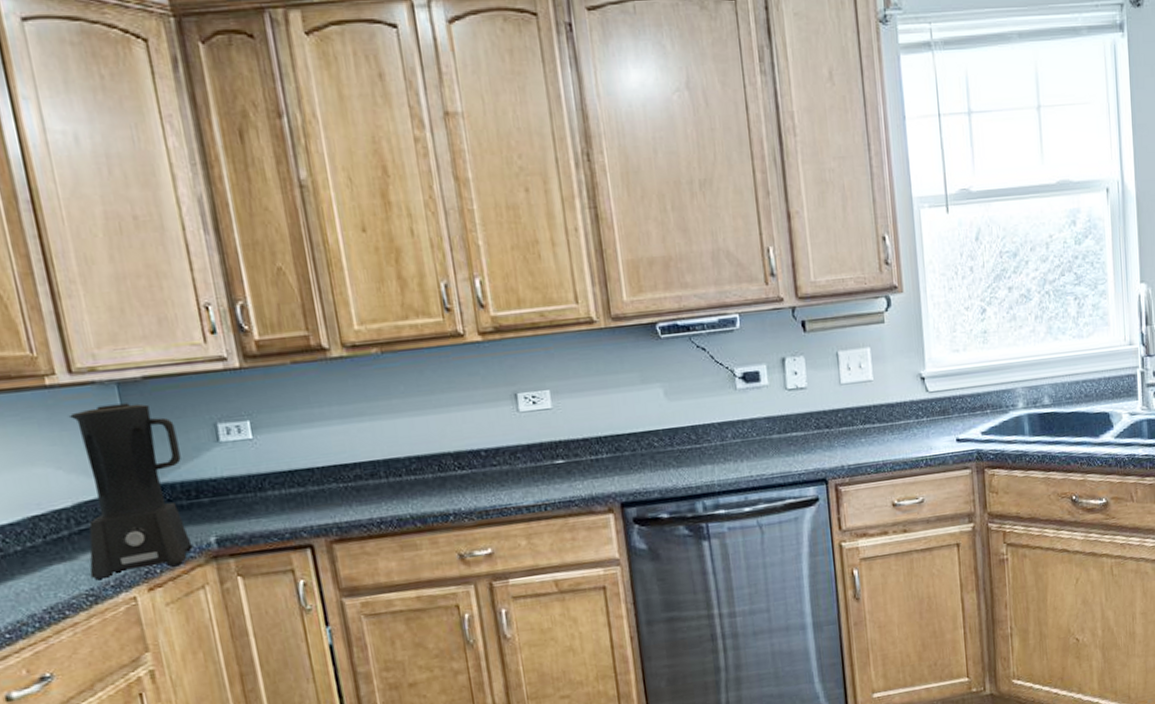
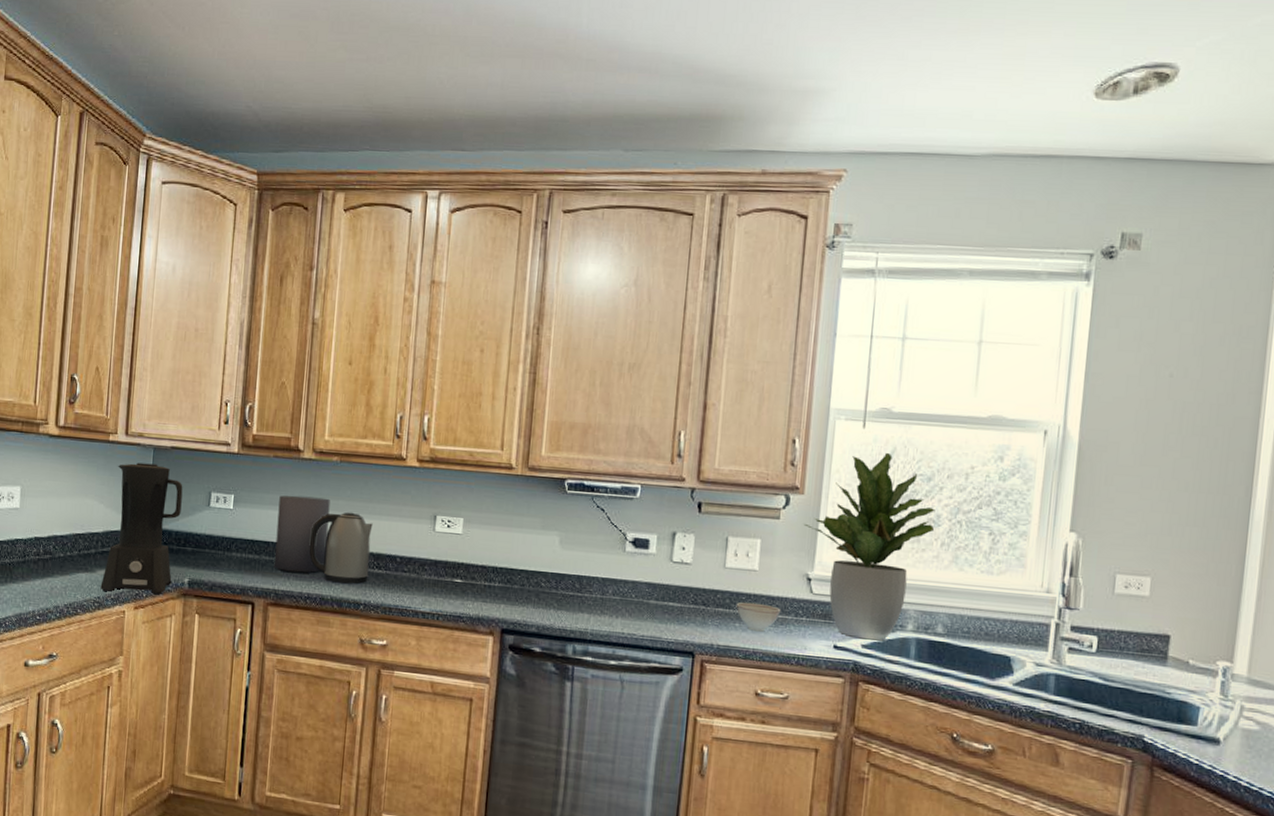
canister: none [312,400,393,500] -> present [273,495,331,574]
kettle: none [363,410,452,499] -> present [309,511,373,585]
bowl: none [858,413,902,444] -> present [736,602,781,633]
potted plant: none [908,234,1028,427] -> present [803,452,935,641]

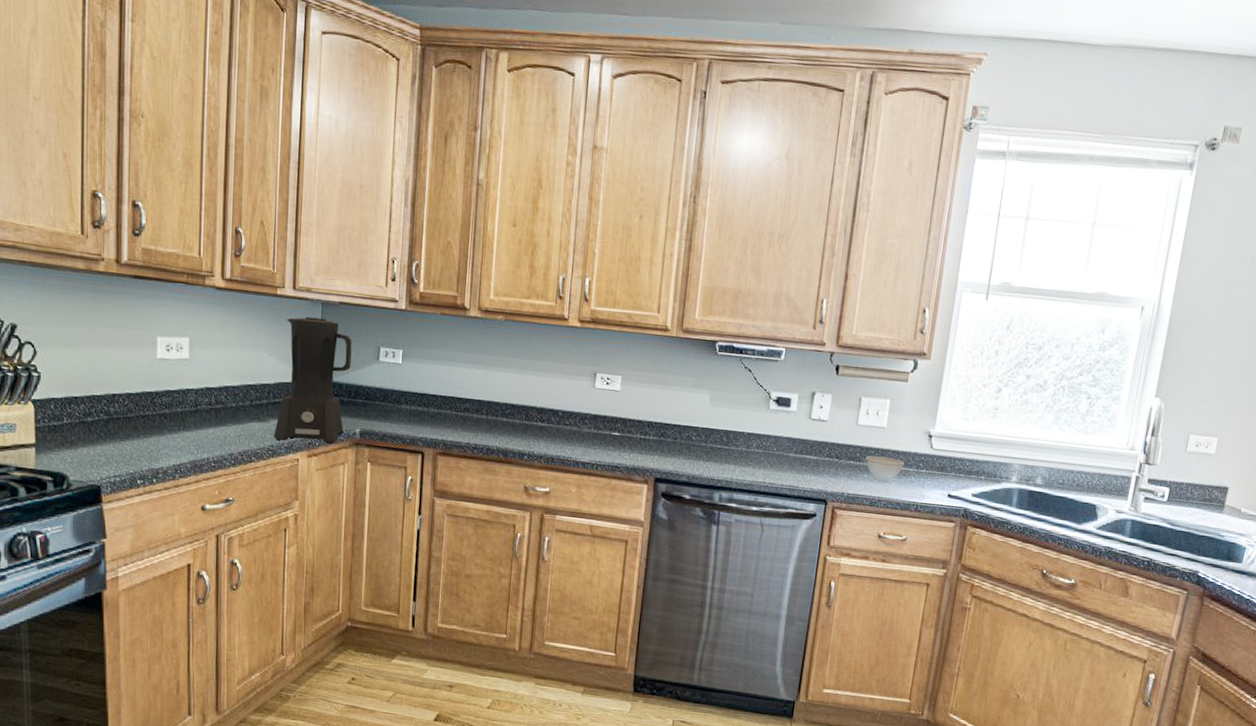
canister: present [273,495,331,574] -> none [442,351,496,426]
kettle: present [309,511,373,585] -> none [475,368,536,437]
potted plant: present [803,452,935,641] -> none [928,323,1043,491]

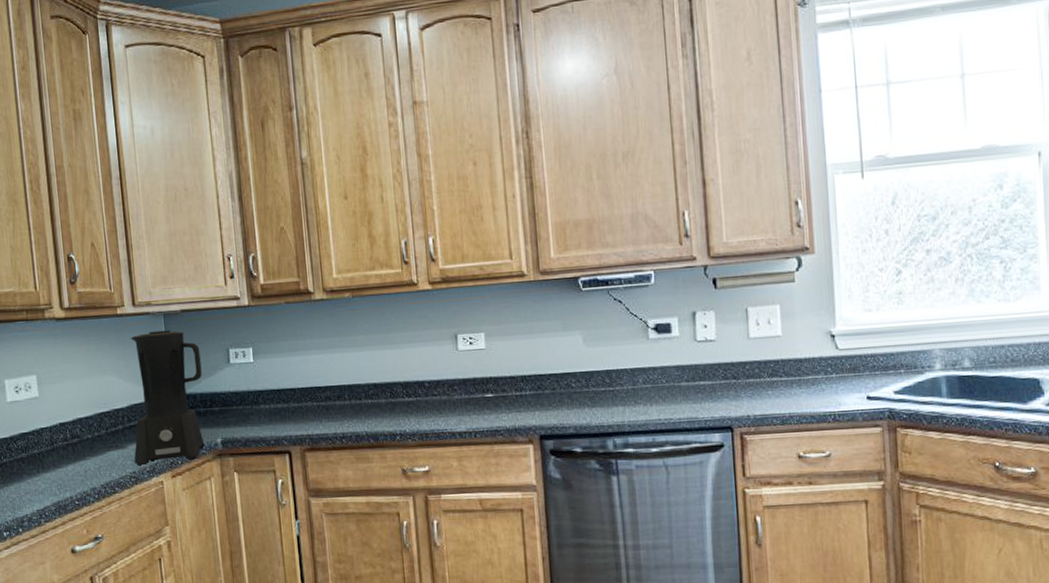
bowl: present [865,455,905,483] -> none [765,367,811,397]

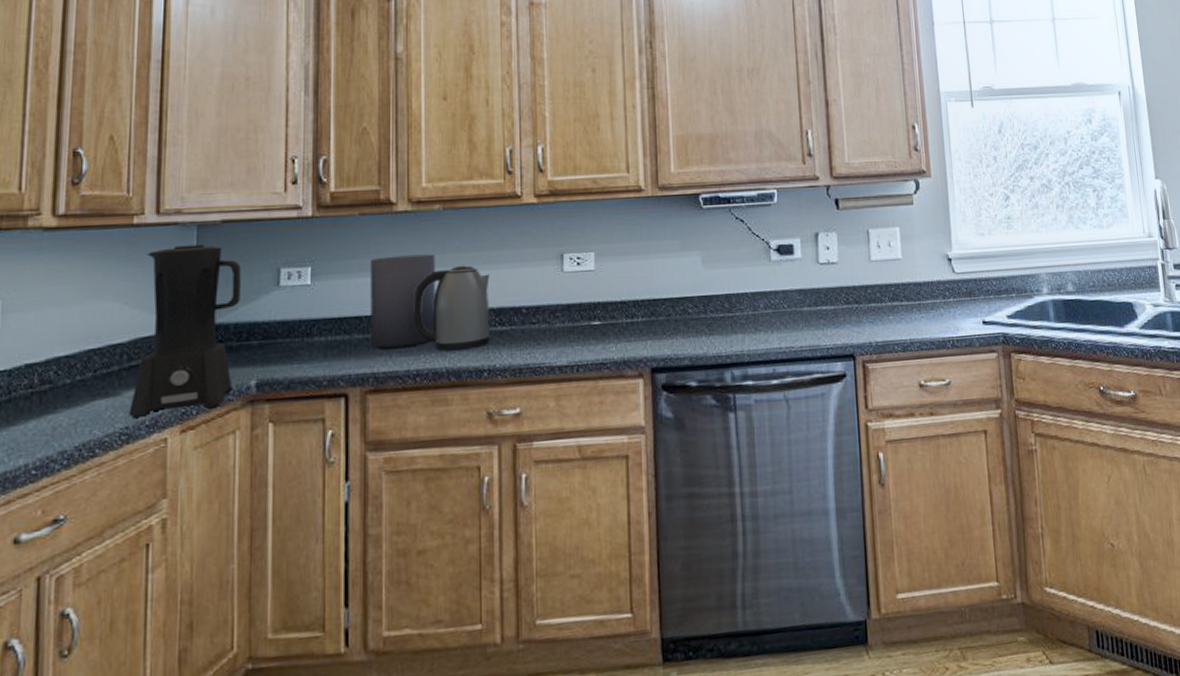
canister: none [298,335,355,416] -> present [370,253,435,350]
kettle: none [334,345,400,418] -> present [413,265,490,352]

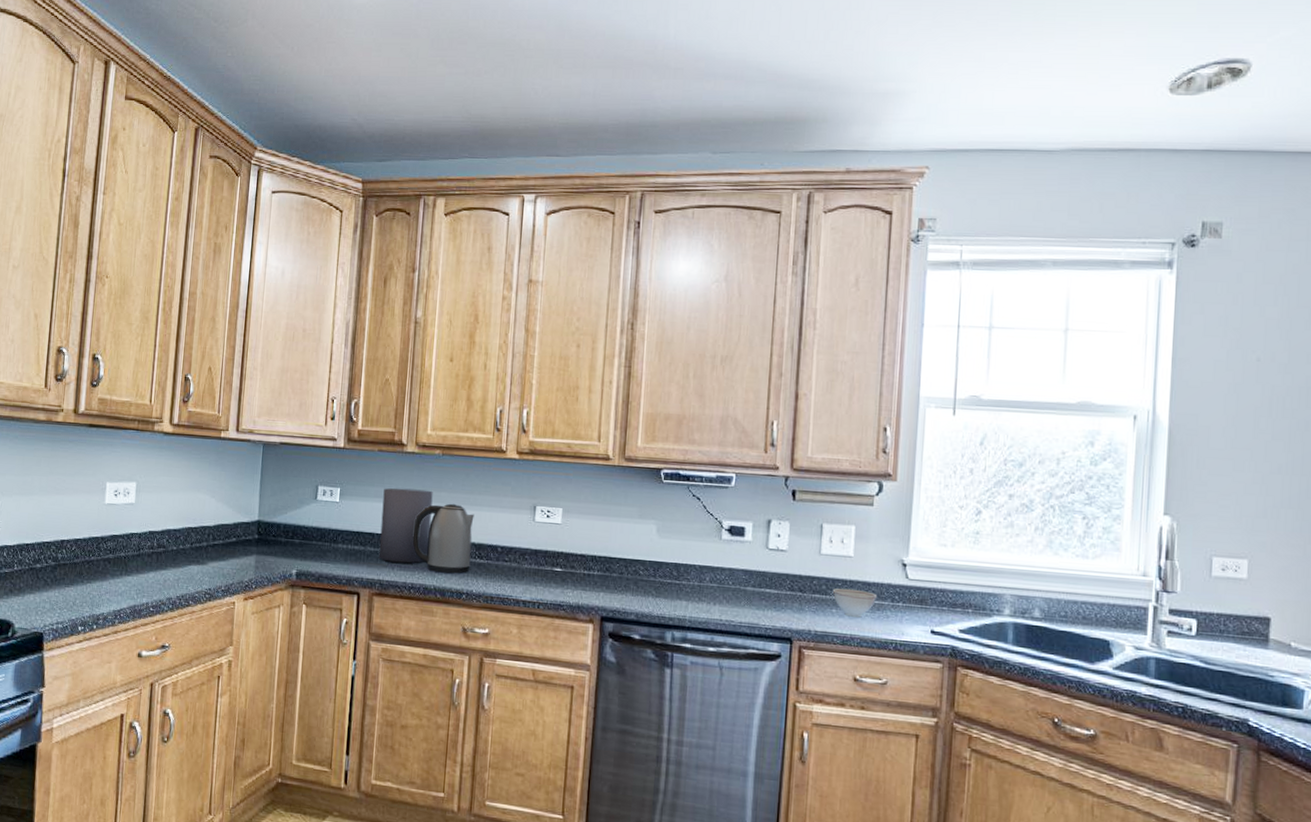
blender: present [128,244,241,419] -> none [211,458,291,585]
bowl: none [886,291,930,322] -> present [832,588,878,619]

